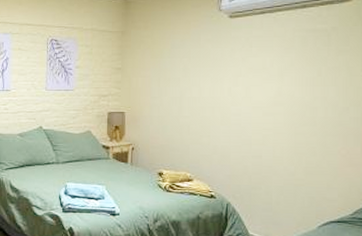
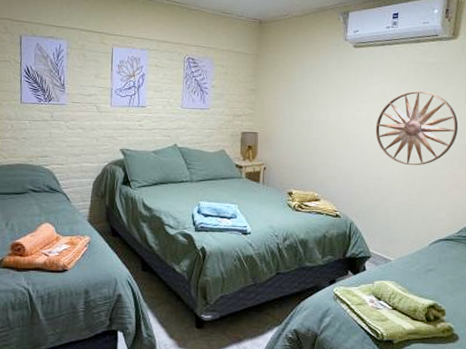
wall art: none [255,61,354,143] -> present [375,90,459,166]

